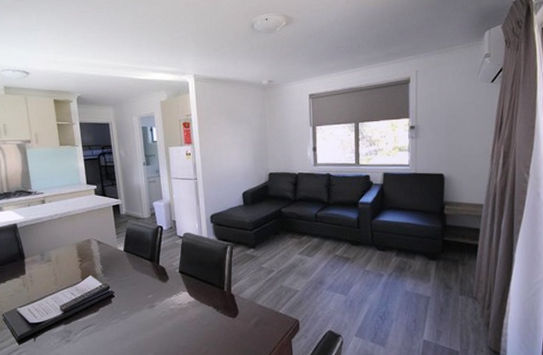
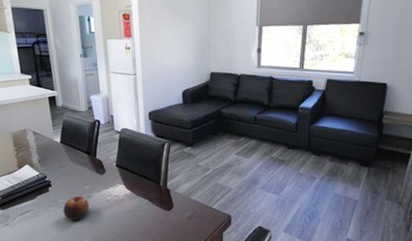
apple: none [126,306,152,333] -> present [63,196,89,220]

